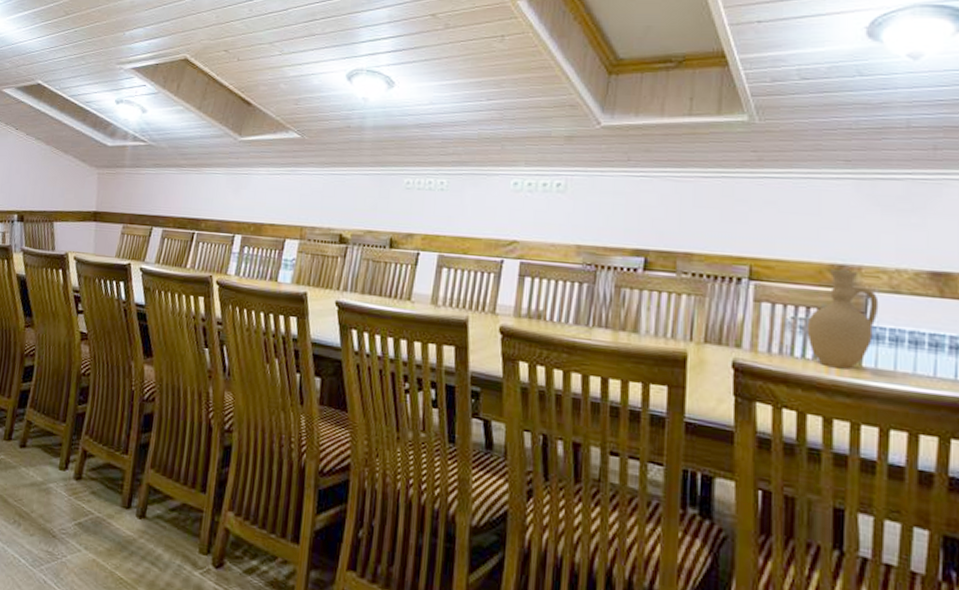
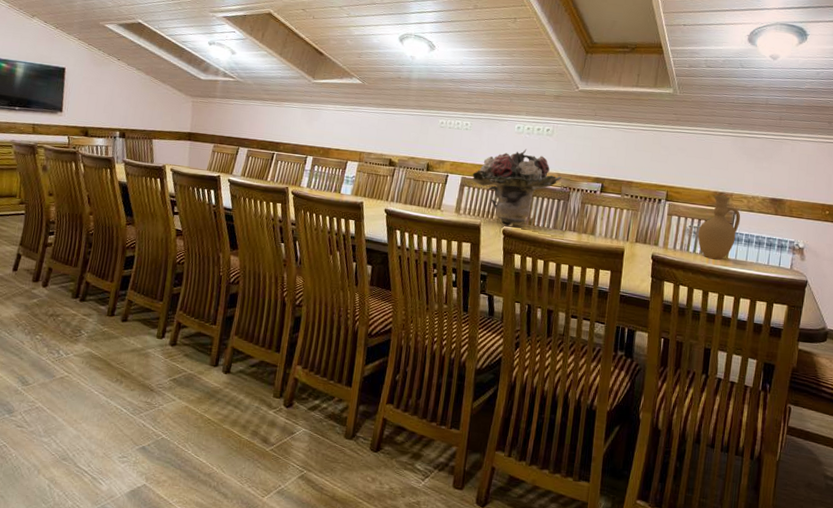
flower arrangement: none [452,212,583,323] -> present [472,148,562,228]

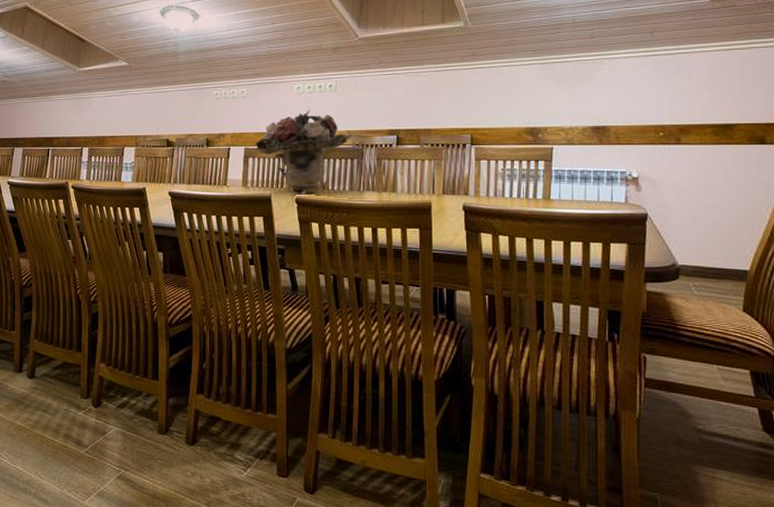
pitcher: present [697,195,741,260] -> none [512,131,560,202]

